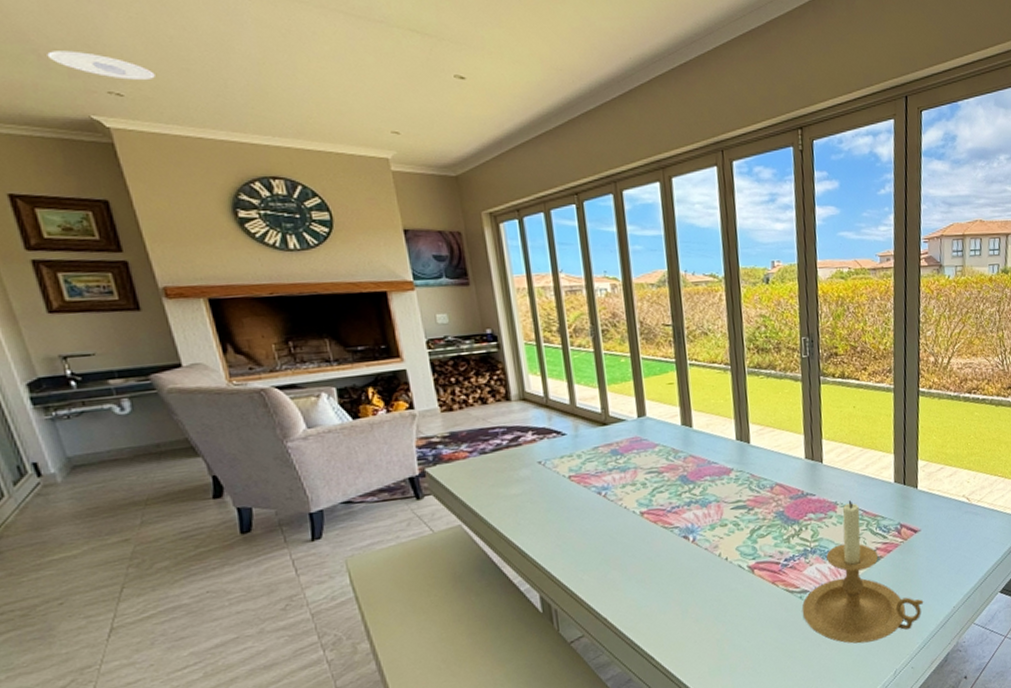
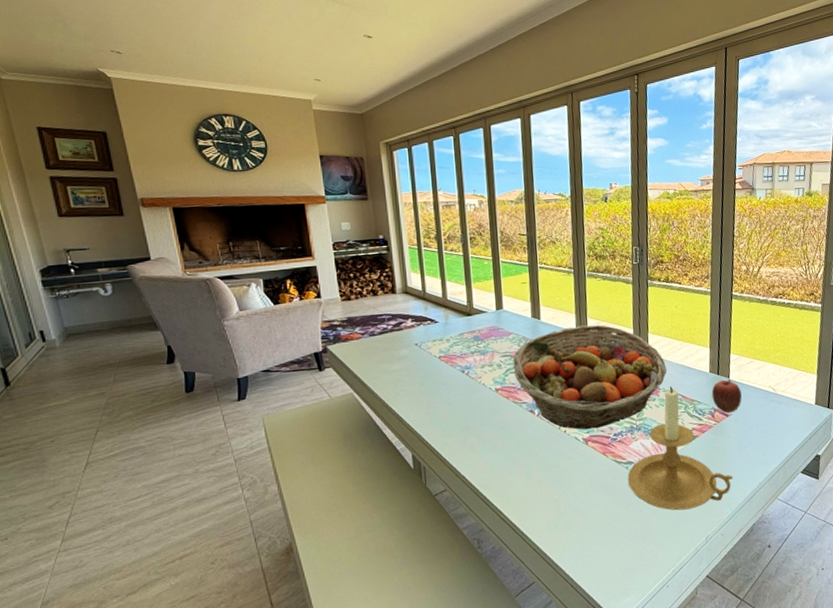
recessed light: present [47,50,155,81] -> none [71,20,145,42]
fruit basket: none [660,430,845,556] -> present [512,324,667,430]
apple: none [897,489,932,529] -> present [711,379,742,414]

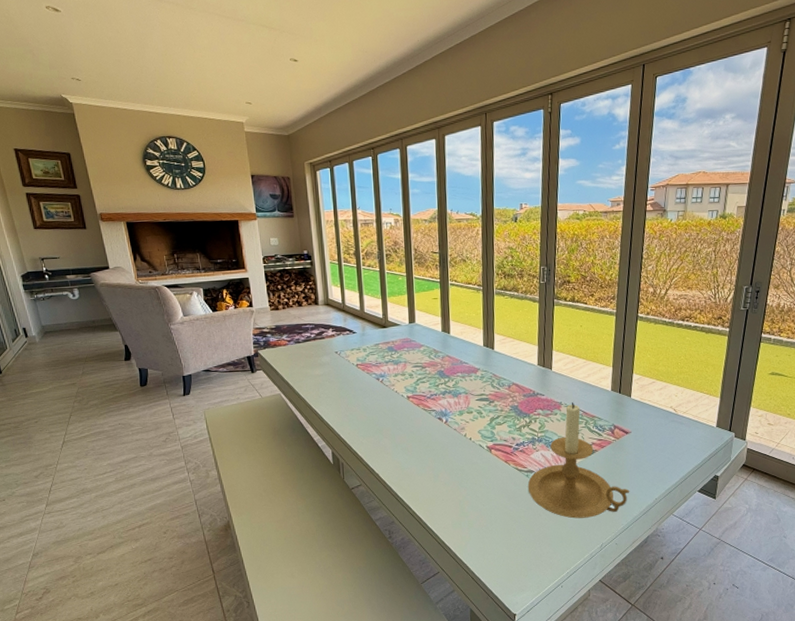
fruit basket: present [512,324,667,430] -> none [423,340,569,438]
apple: present [711,379,742,414] -> none [612,398,642,431]

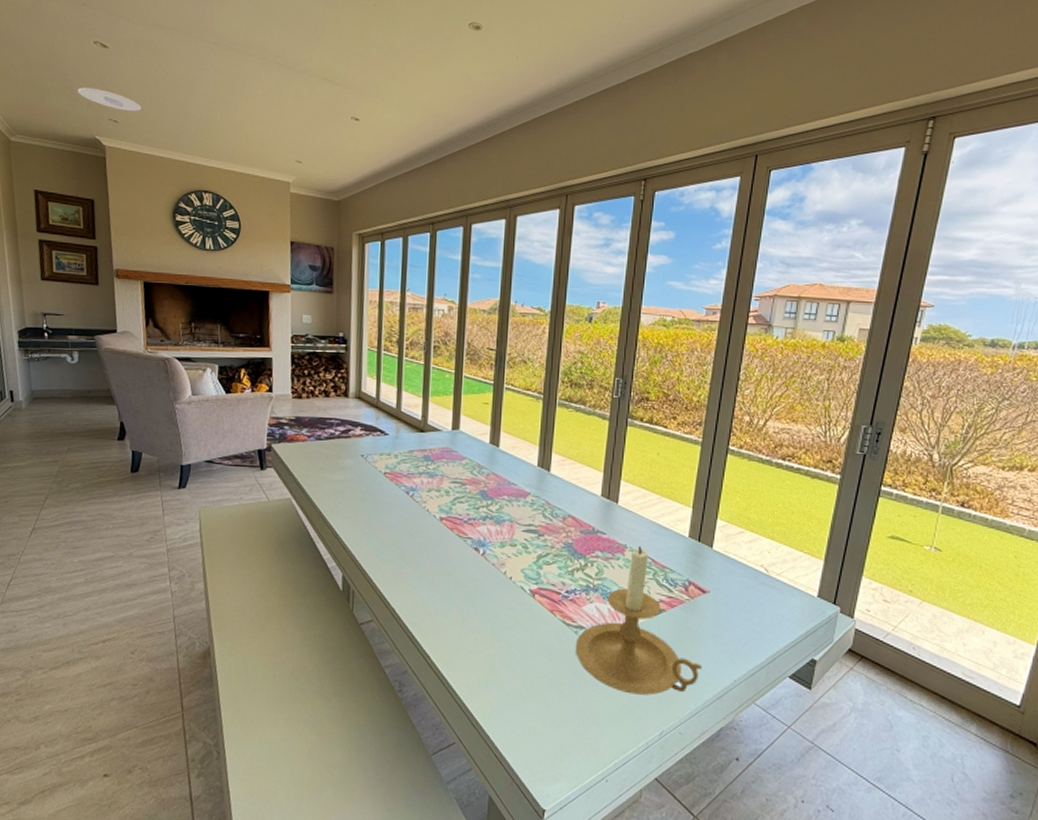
recessed light: none [38,50,100,70] -> present [77,87,141,112]

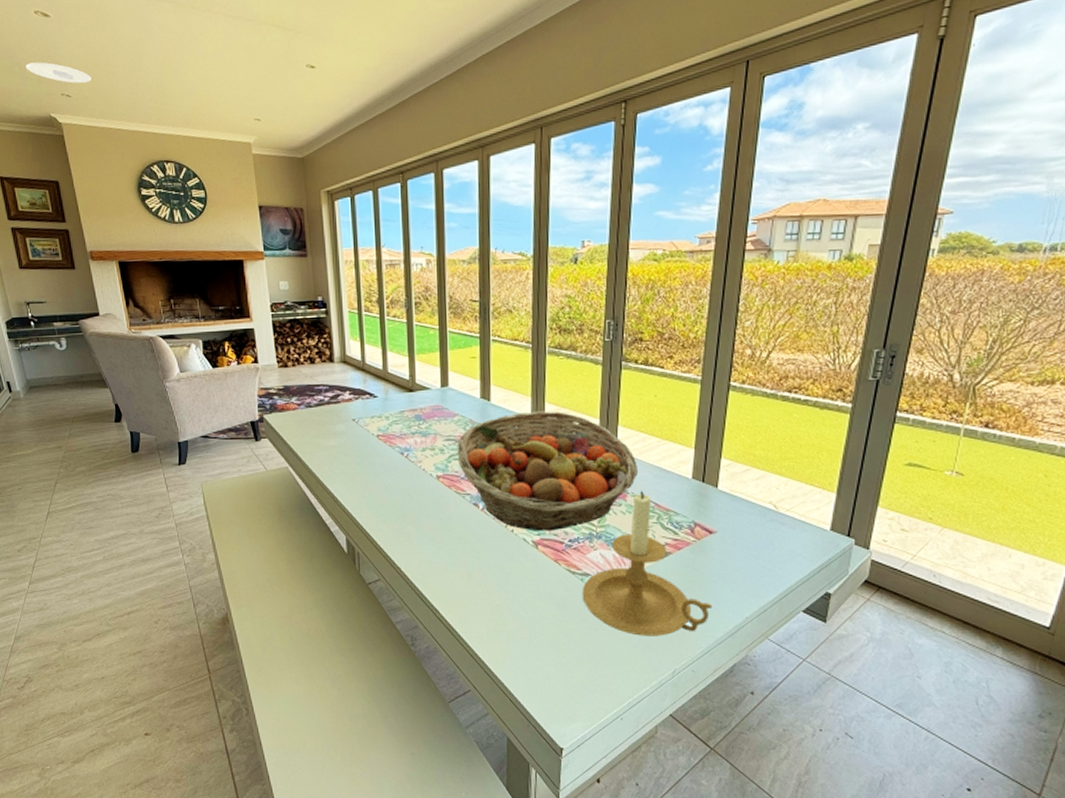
fruit basket: none [462,460,637,581] -> present [457,411,638,531]

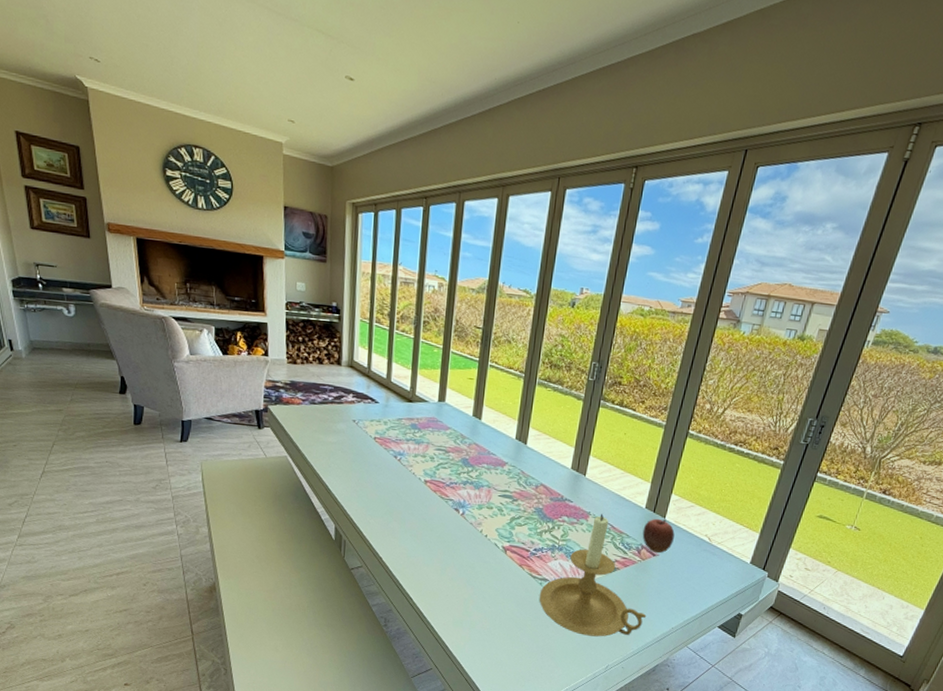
recessed light: present [25,62,92,84] -> none [52,18,123,51]
fruit basket: present [457,411,638,531] -> none [445,433,602,540]
apple: none [693,489,732,530] -> present [642,518,675,554]

